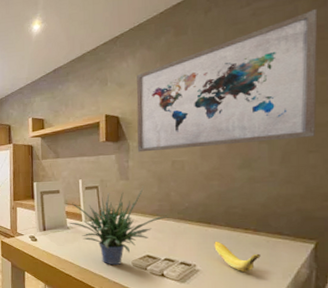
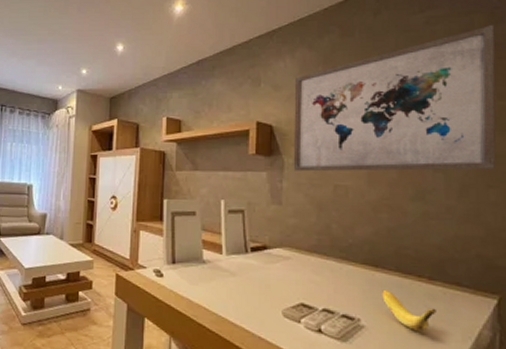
potted plant: present [68,186,170,266] -> none [205,214,330,315]

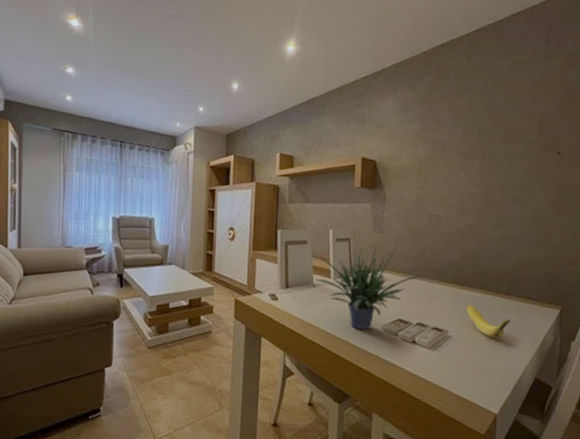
potted plant: none [205,214,330,315] -> present [315,241,424,331]
wall art: present [293,24,496,172] -> none [393,69,569,203]

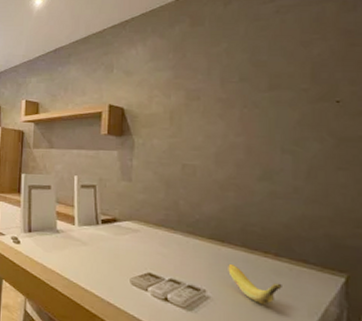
potted plant: present [315,241,424,331] -> none [58,190,177,283]

